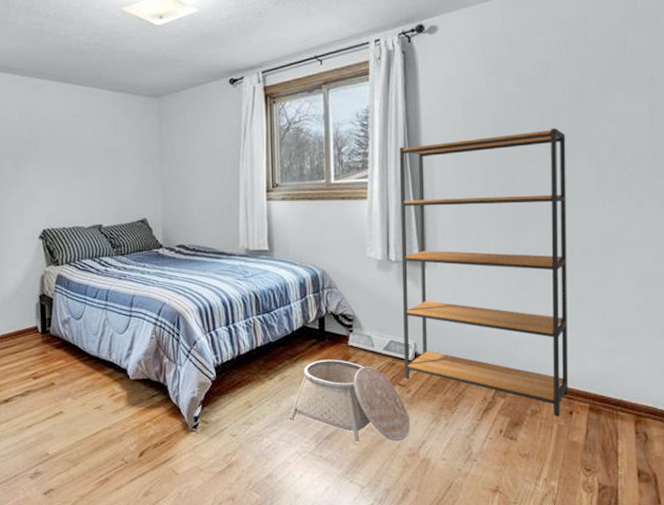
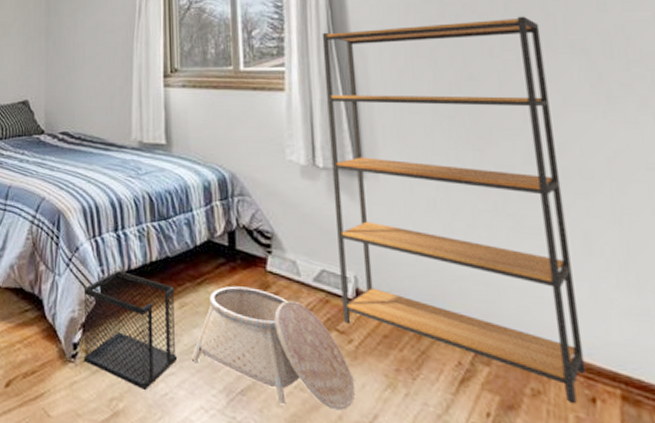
wastebasket: none [201,356,278,446] -> present [83,270,177,391]

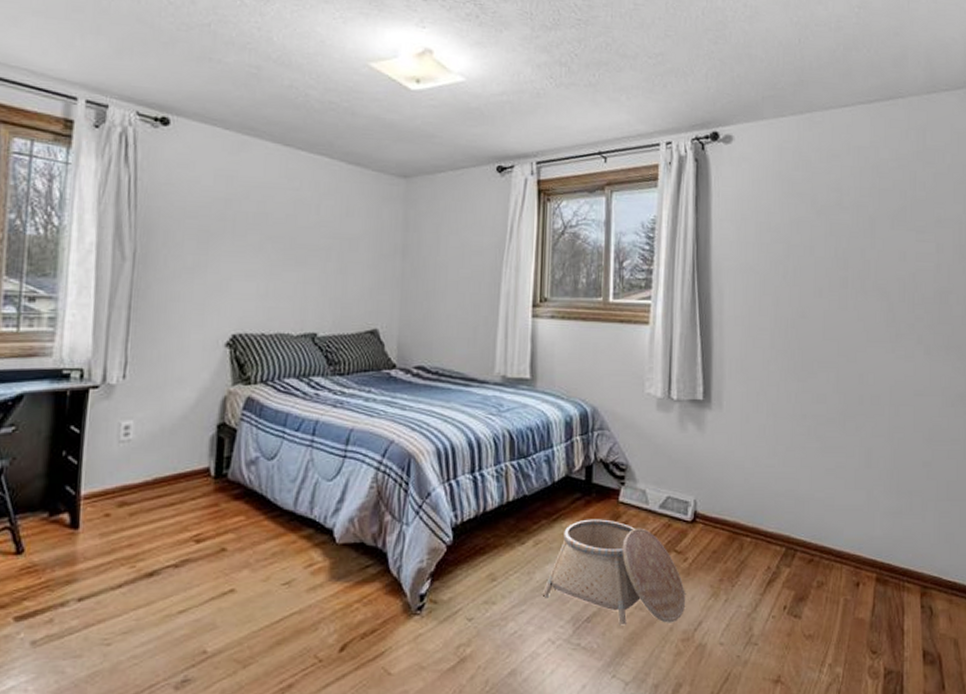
wastebasket: present [83,270,177,391] -> none [430,513,530,633]
bookshelf: present [322,16,586,405] -> none [681,260,858,590]

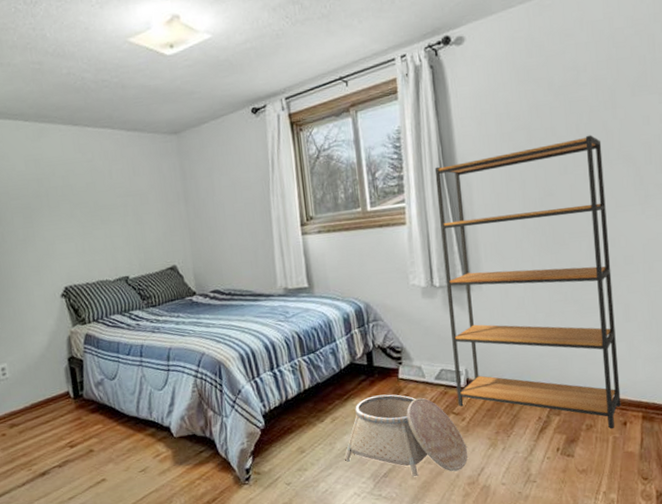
bookshelf: none [681,260,858,590] -> present [434,135,621,429]

